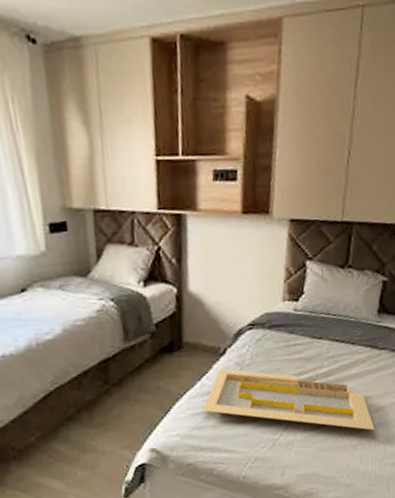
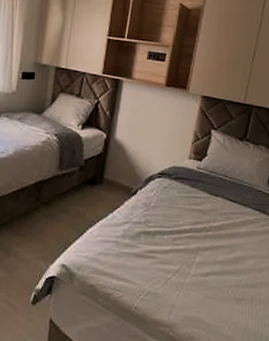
serving tray: present [202,368,375,430] -> none [109,206,258,288]

